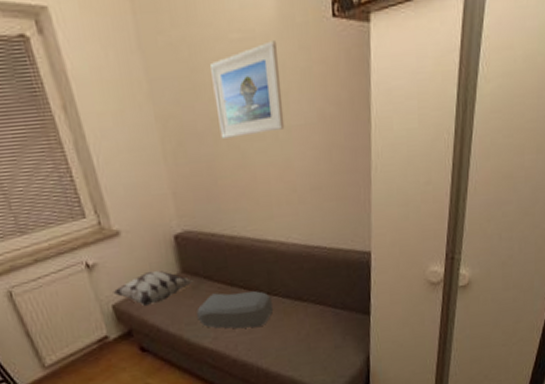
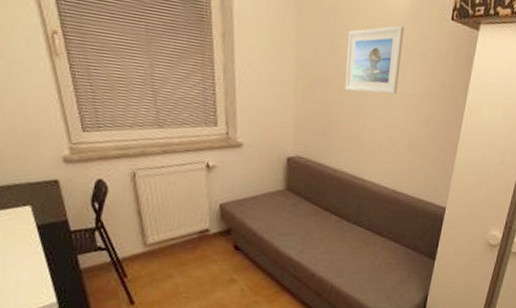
decorative pillow: present [113,271,194,306] -> none [223,182,295,211]
cushion: present [197,291,274,329] -> none [290,213,357,250]

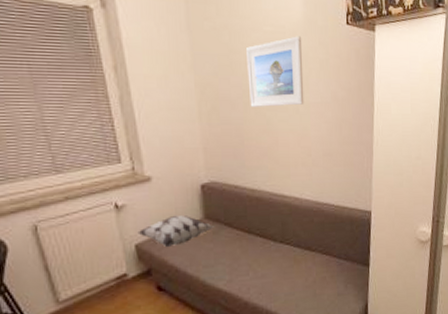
decorative pillow: none [223,182,295,211] -> present [137,215,215,247]

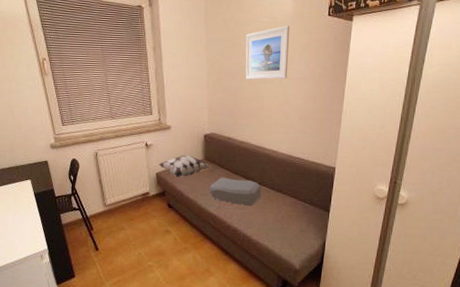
cushion: none [215,239,285,273] -> present [209,177,262,205]

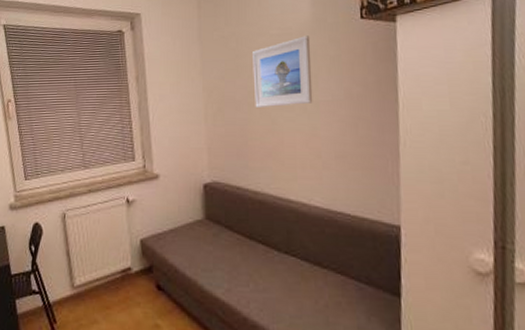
decorative pillow: present [158,155,212,177] -> none [143,213,216,245]
cushion: present [209,177,262,205] -> none [214,244,291,286]

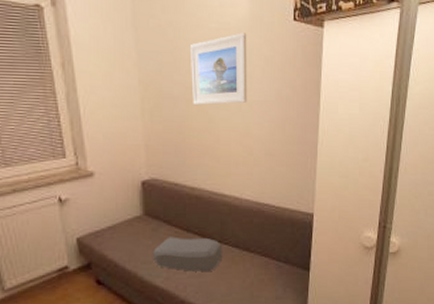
cushion: none [214,244,291,286] -> present [153,237,223,272]

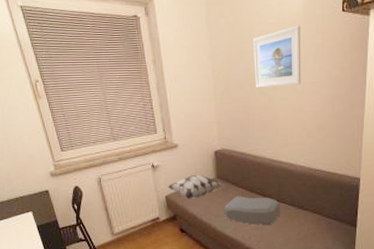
decorative pillow: none [79,210,154,241] -> present [167,174,225,199]

